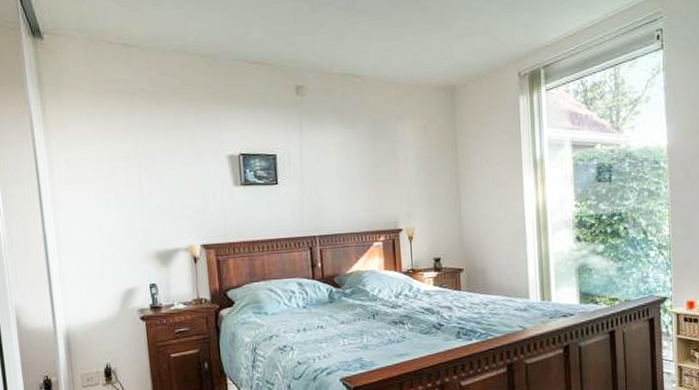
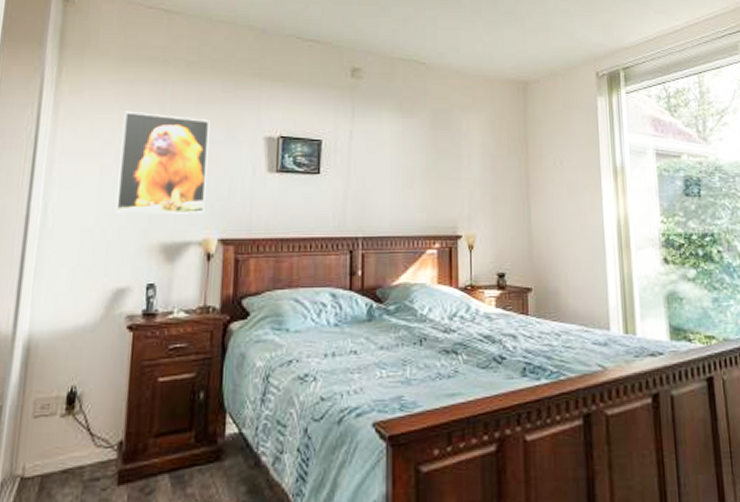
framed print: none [105,140,186,229] -> present [116,111,210,214]

